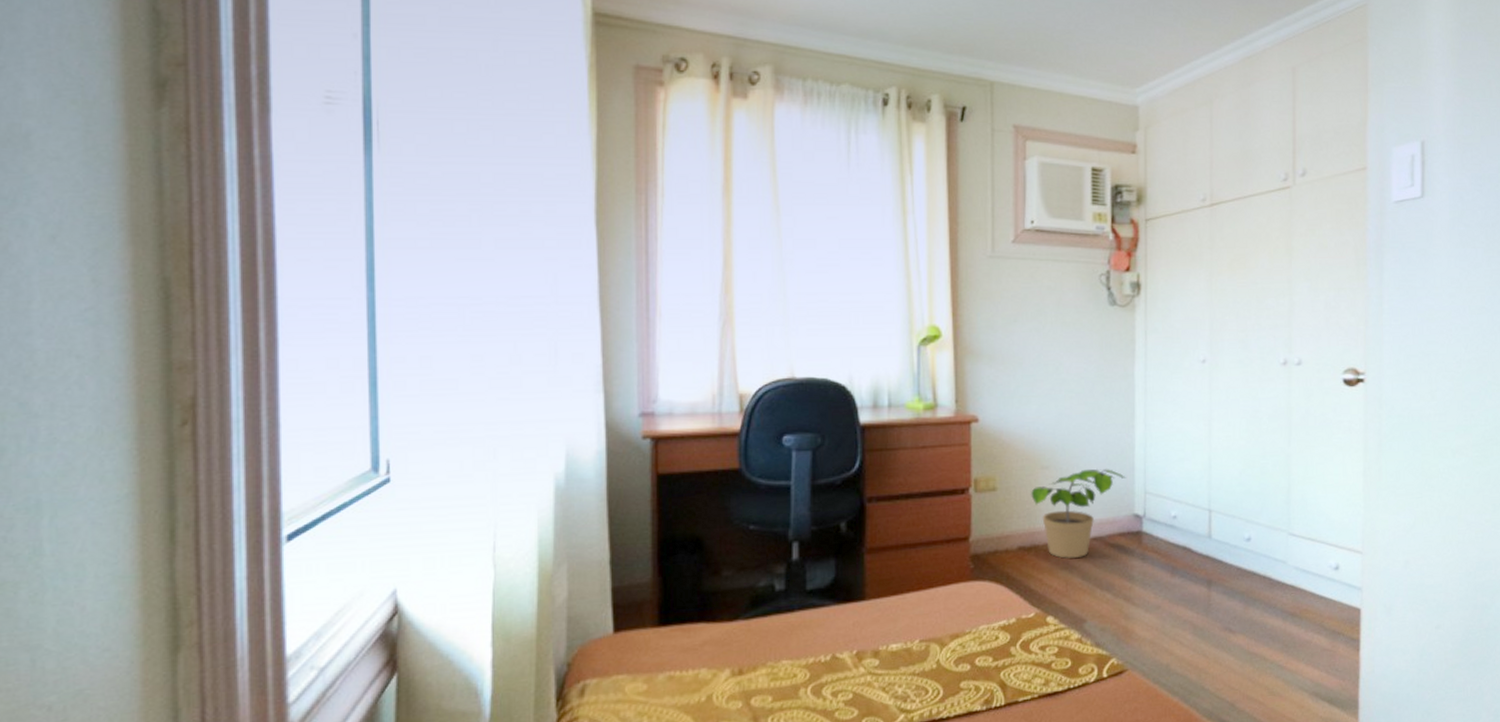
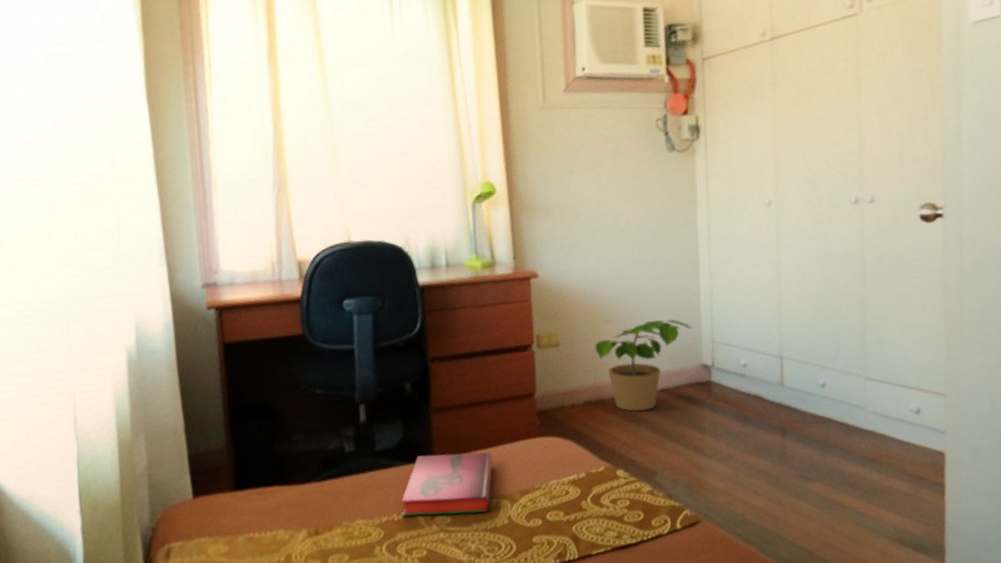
hardback book: none [829,594,924,658] -> present [401,451,493,517]

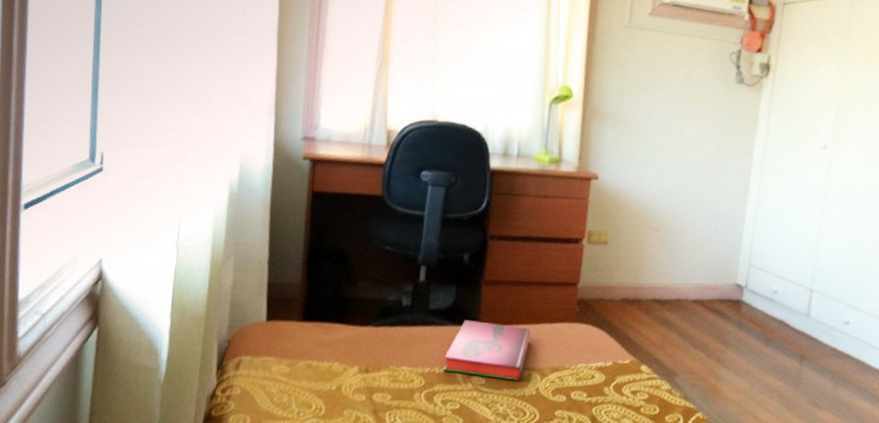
potted plant: present [595,319,693,412] -> none [639,236,733,316]

